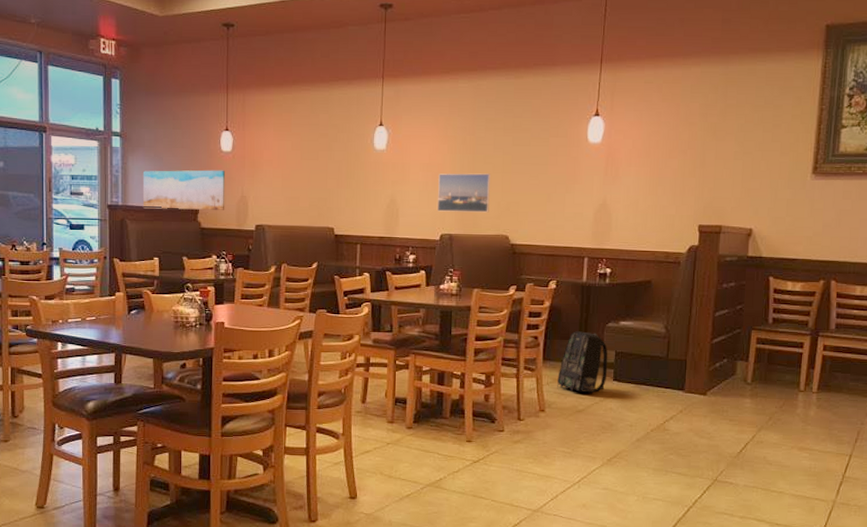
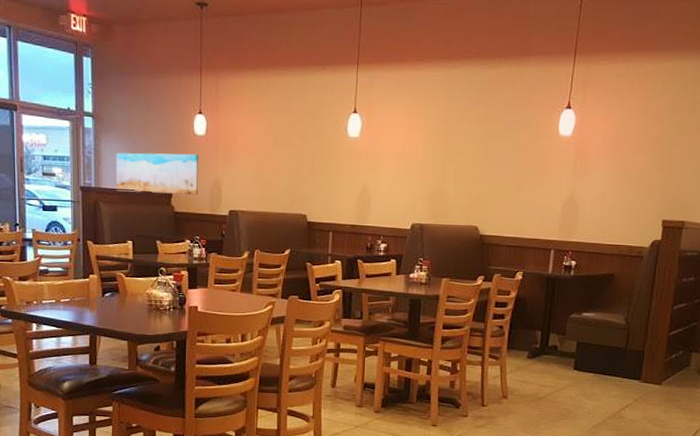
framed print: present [438,173,490,213] -> none [409,163,462,203]
backpack: present [557,331,608,394] -> none [520,321,570,382]

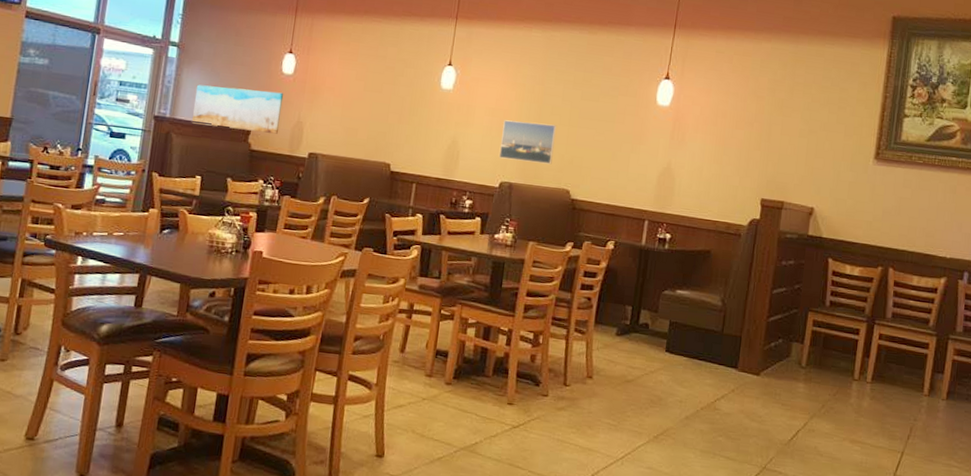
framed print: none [409,163,462,203] -> present [499,120,556,165]

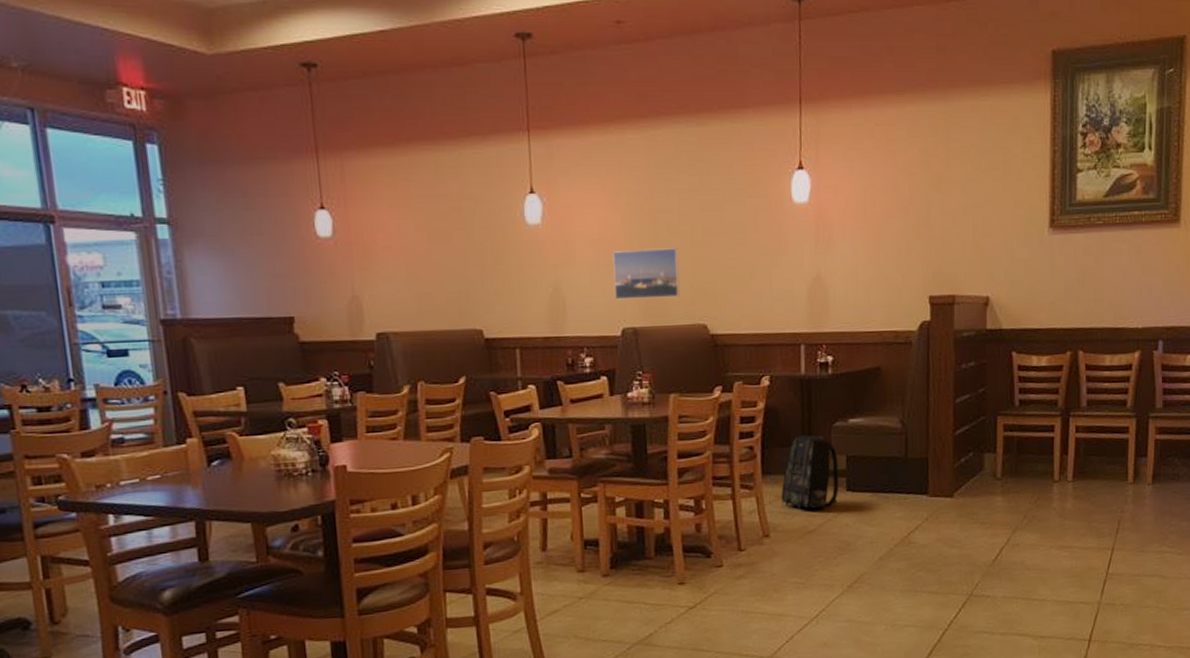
wall art: present [192,84,284,134] -> none [207,262,331,321]
backpack: none [607,296,662,364] -> present [781,435,839,509]

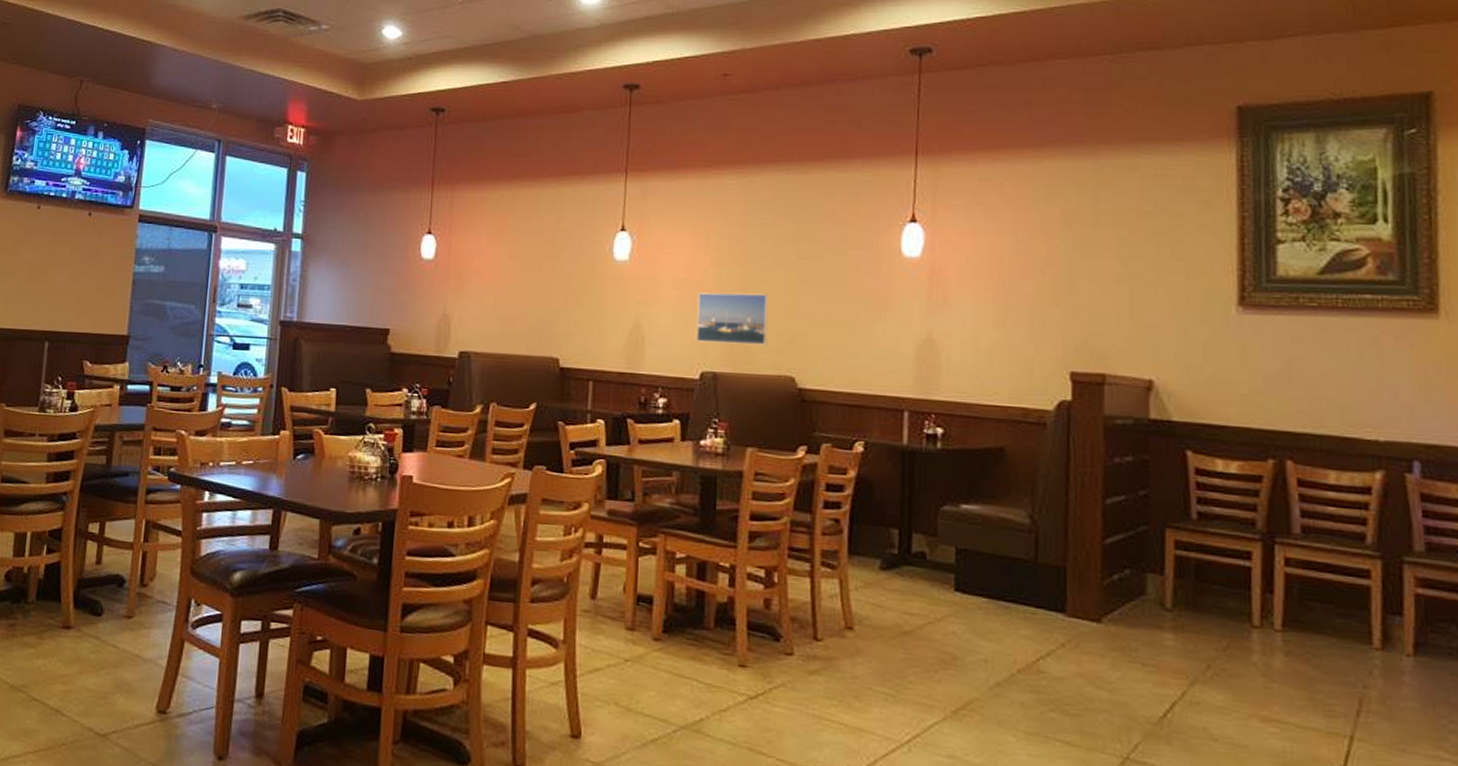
backpack: present [781,435,839,509] -> none [871,514,946,608]

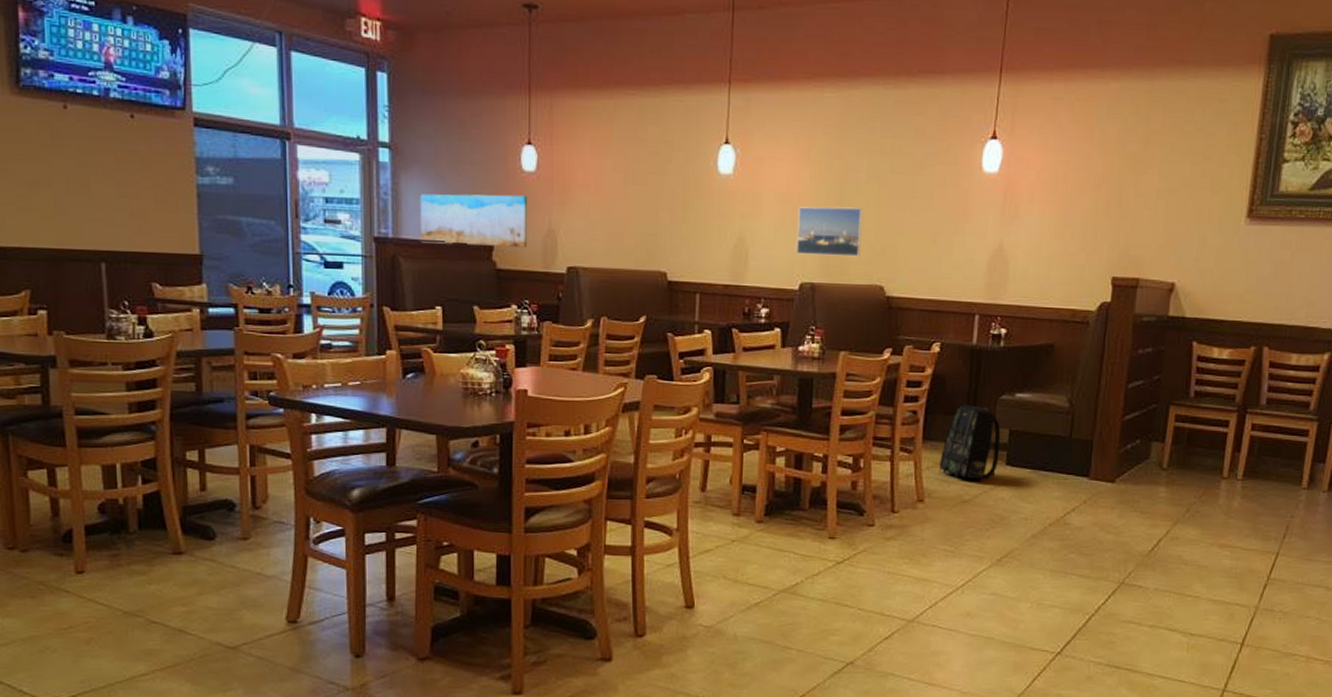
wall art: none [322,280,425,332] -> present [419,194,528,247]
backpack: none [871,514,946,608] -> present [939,405,1001,480]

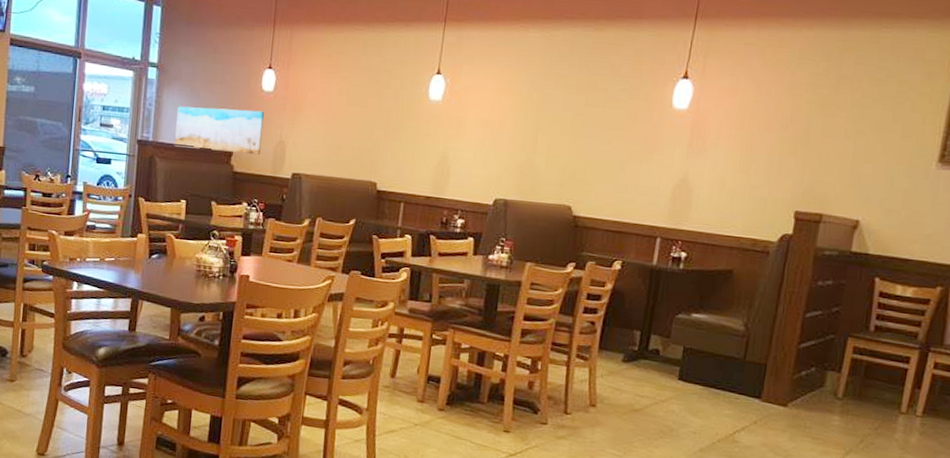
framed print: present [797,206,863,257] -> none [493,131,557,179]
backpack: present [939,405,1001,480] -> none [612,320,675,392]

